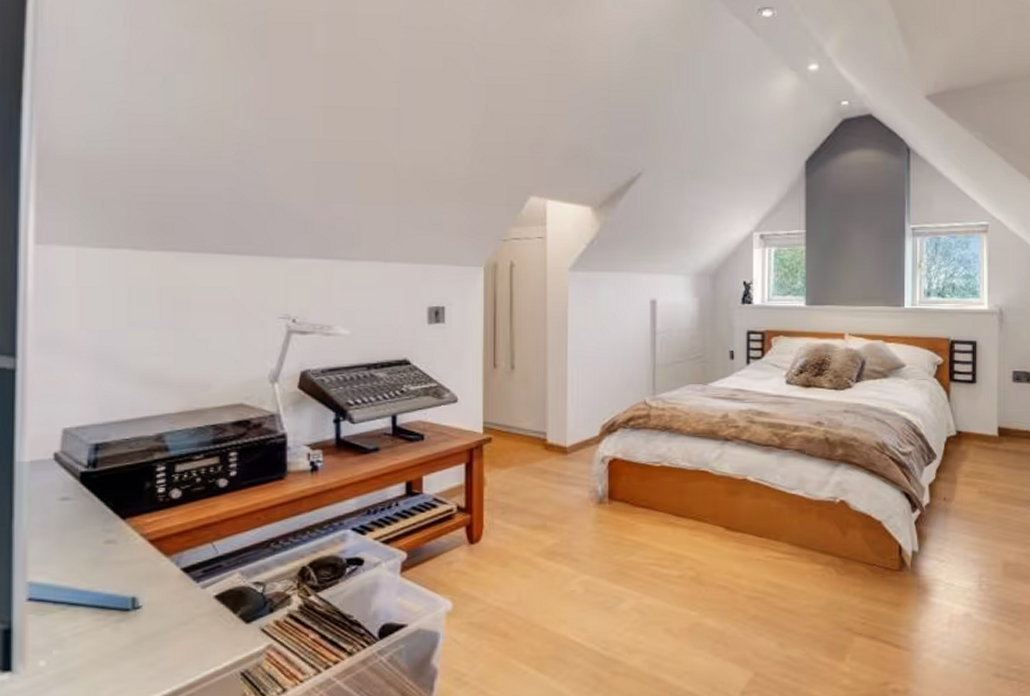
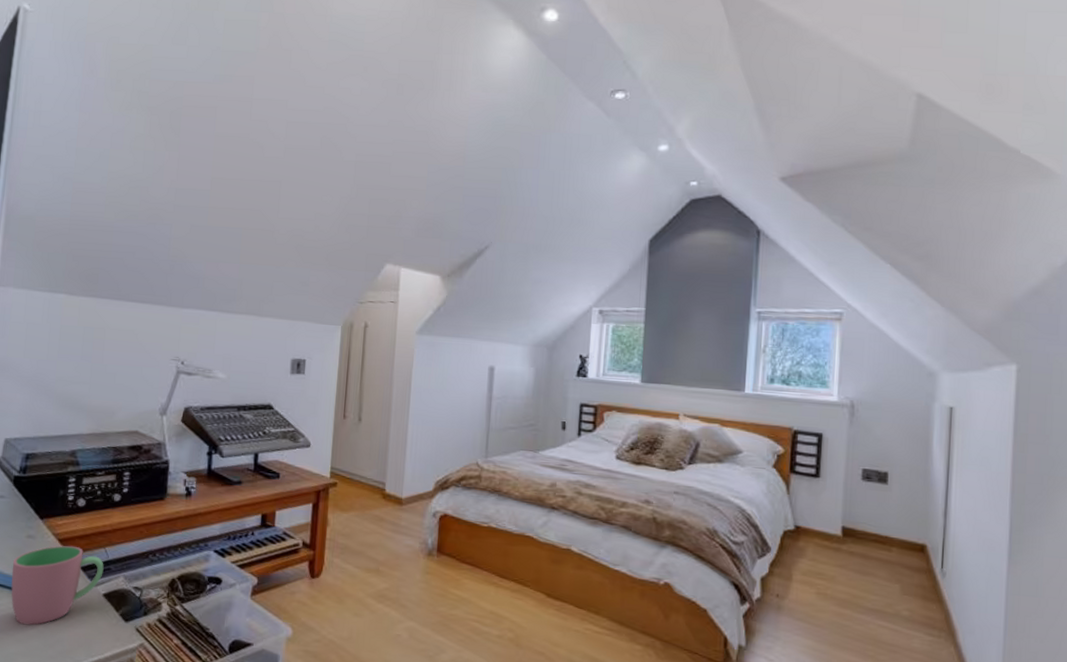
cup: none [88,545,213,646] -> present [11,545,104,625]

